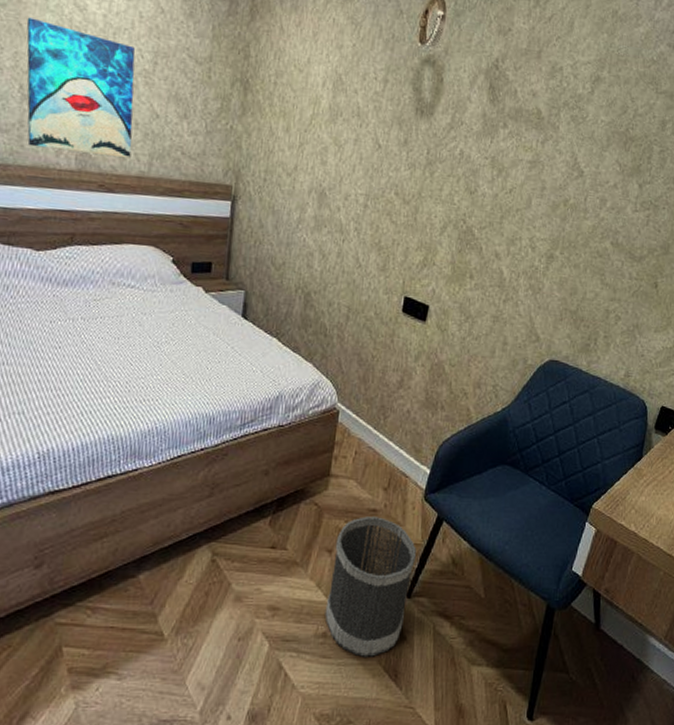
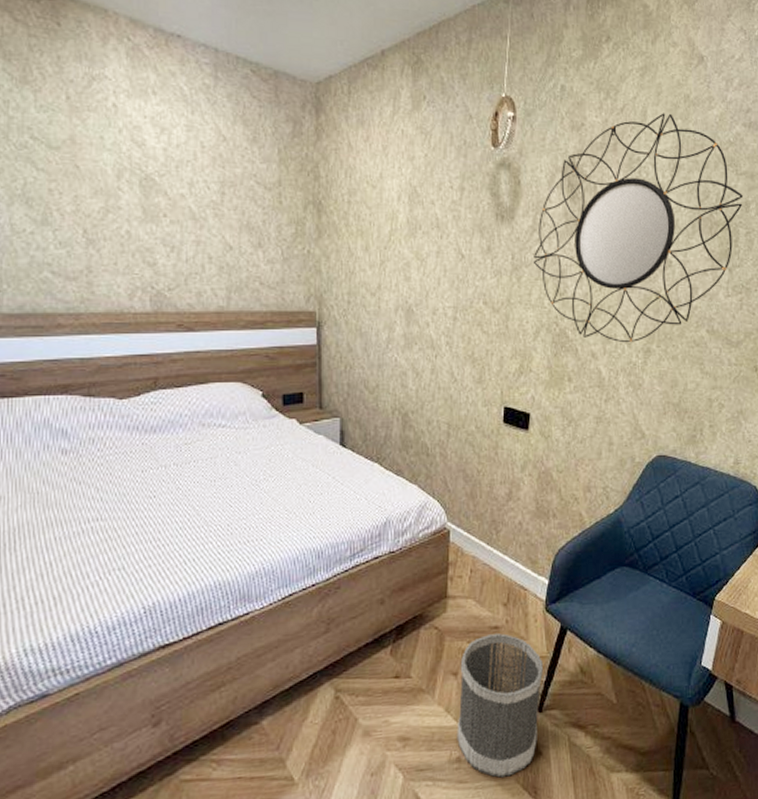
wall art: present [26,17,135,159] -> none [83,158,208,295]
home mirror: none [448,25,660,247] -> present [534,113,743,342]

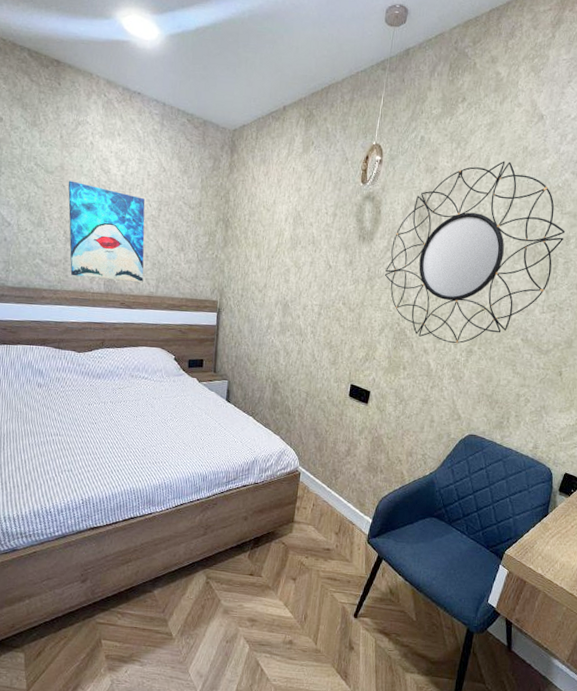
wall art: none [83,158,208,295] -> present [68,181,145,283]
wastebasket: present [457,633,543,778] -> none [291,554,361,661]

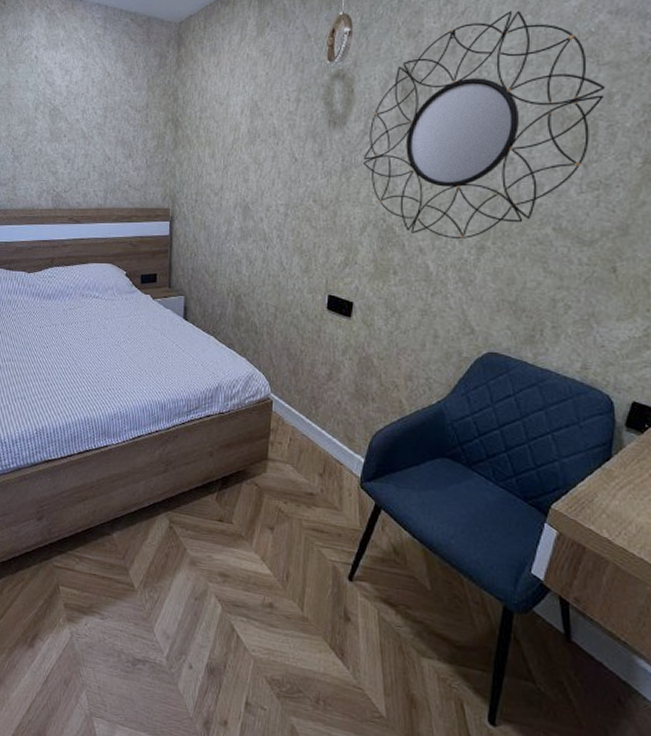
wall art: present [68,181,145,283] -> none [14,97,91,195]

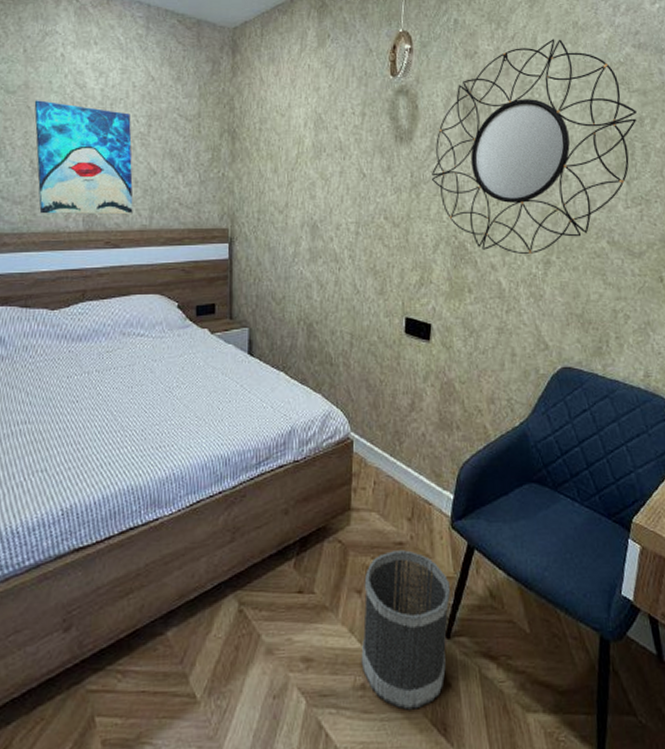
wall art: none [14,97,91,195] -> present [34,100,133,215]
wastebasket: none [270,499,355,633] -> present [361,550,450,710]

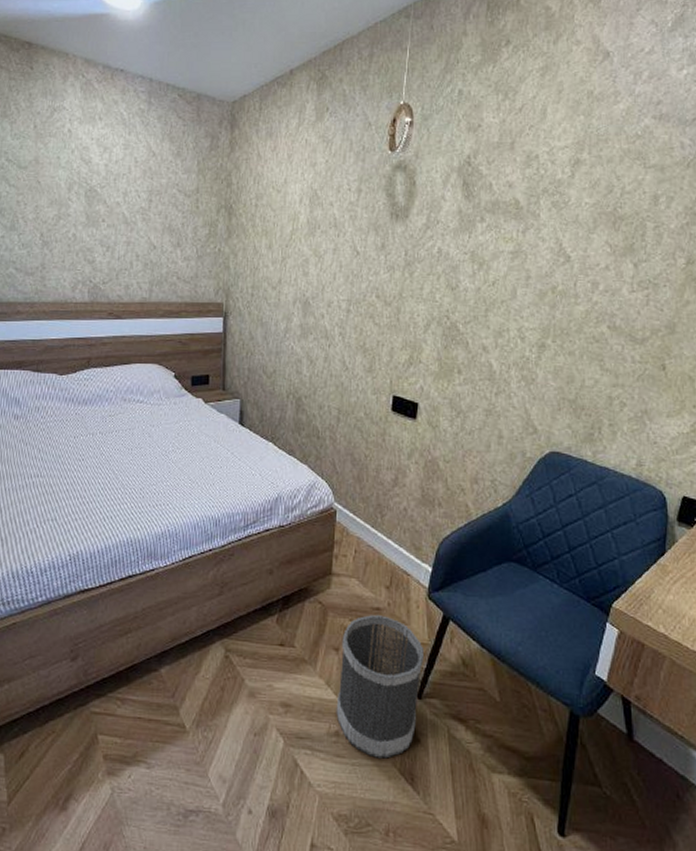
wall art: present [34,100,133,215] -> none [44,175,135,288]
home mirror: present [432,39,637,254] -> none [427,110,651,336]

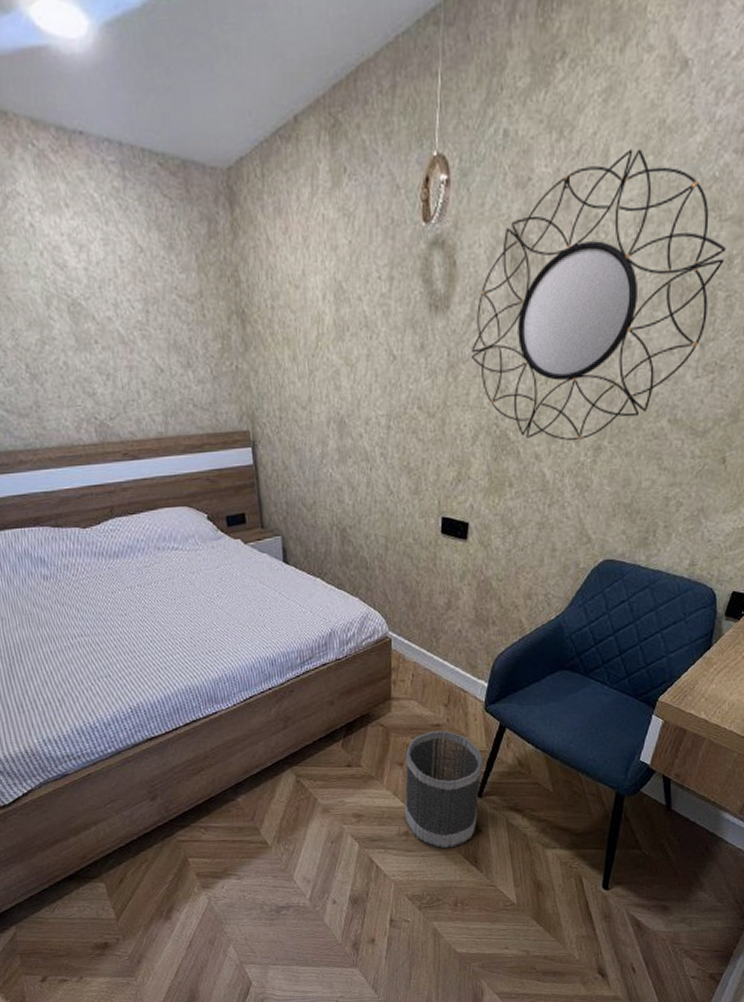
home mirror: none [427,110,651,336] -> present [472,148,726,441]

